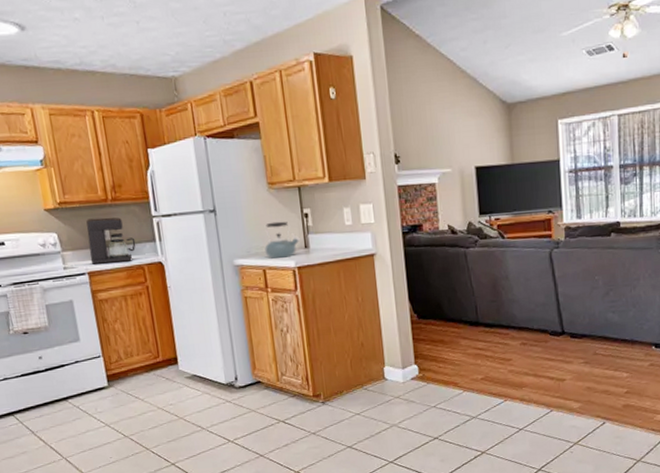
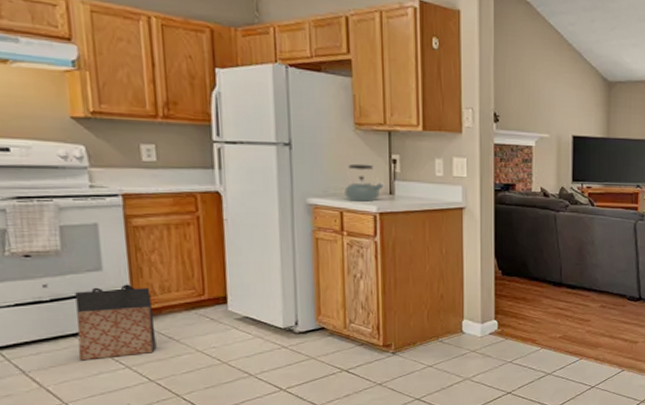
bag: none [62,351,127,421] -> present [75,284,157,361]
coffee maker: present [86,217,136,264] -> none [126,134,189,187]

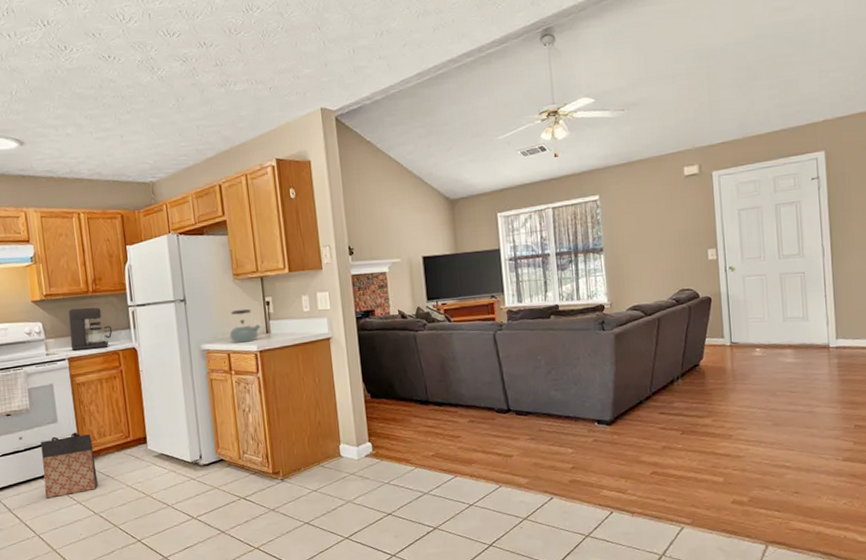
coffee maker: none [126,134,189,187] -> present [68,307,113,351]

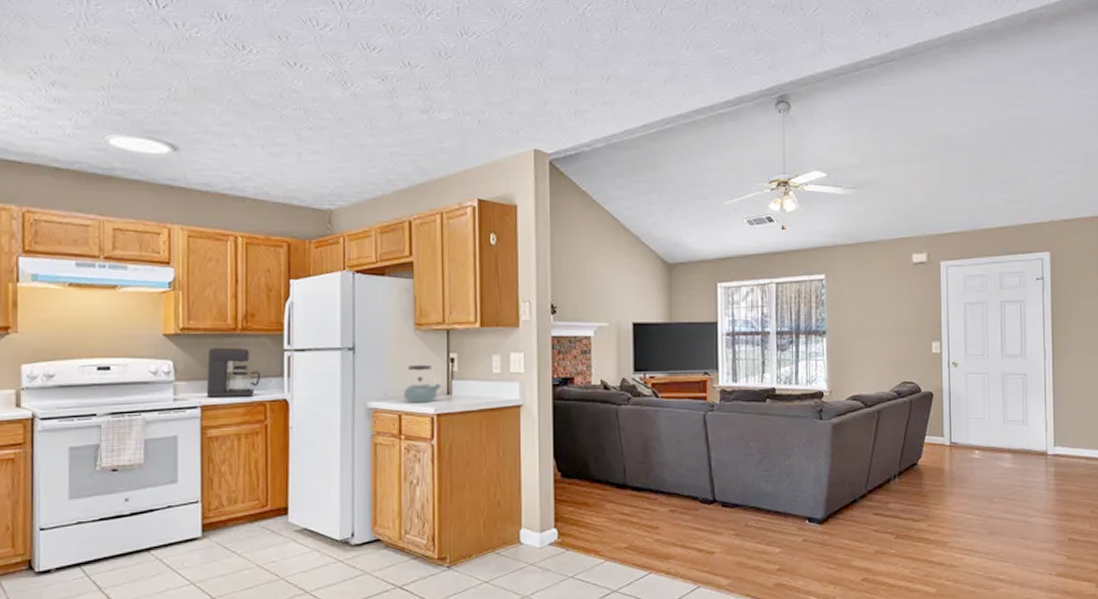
bag: present [40,432,98,499] -> none [149,496,220,577]

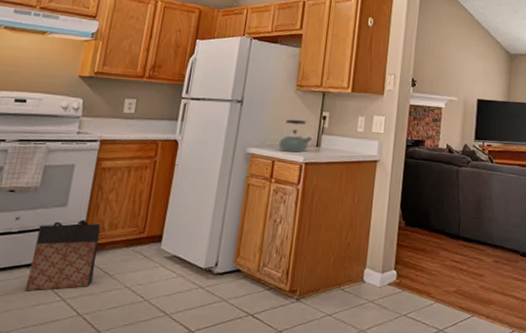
bag: none [149,496,220,577] -> present [24,220,101,291]
coffee maker: present [206,347,261,397] -> none [107,91,158,135]

